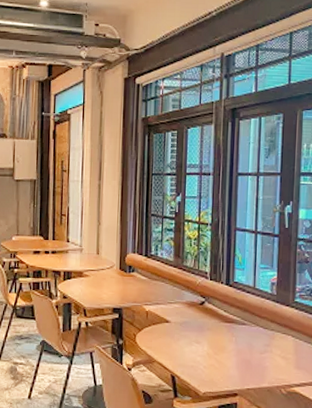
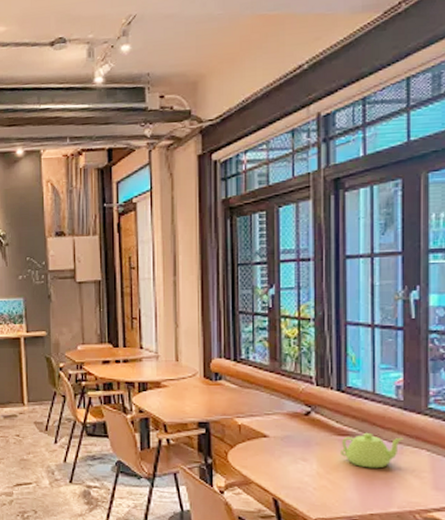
teapot: none [225,320,275,351] -> present [339,432,403,469]

